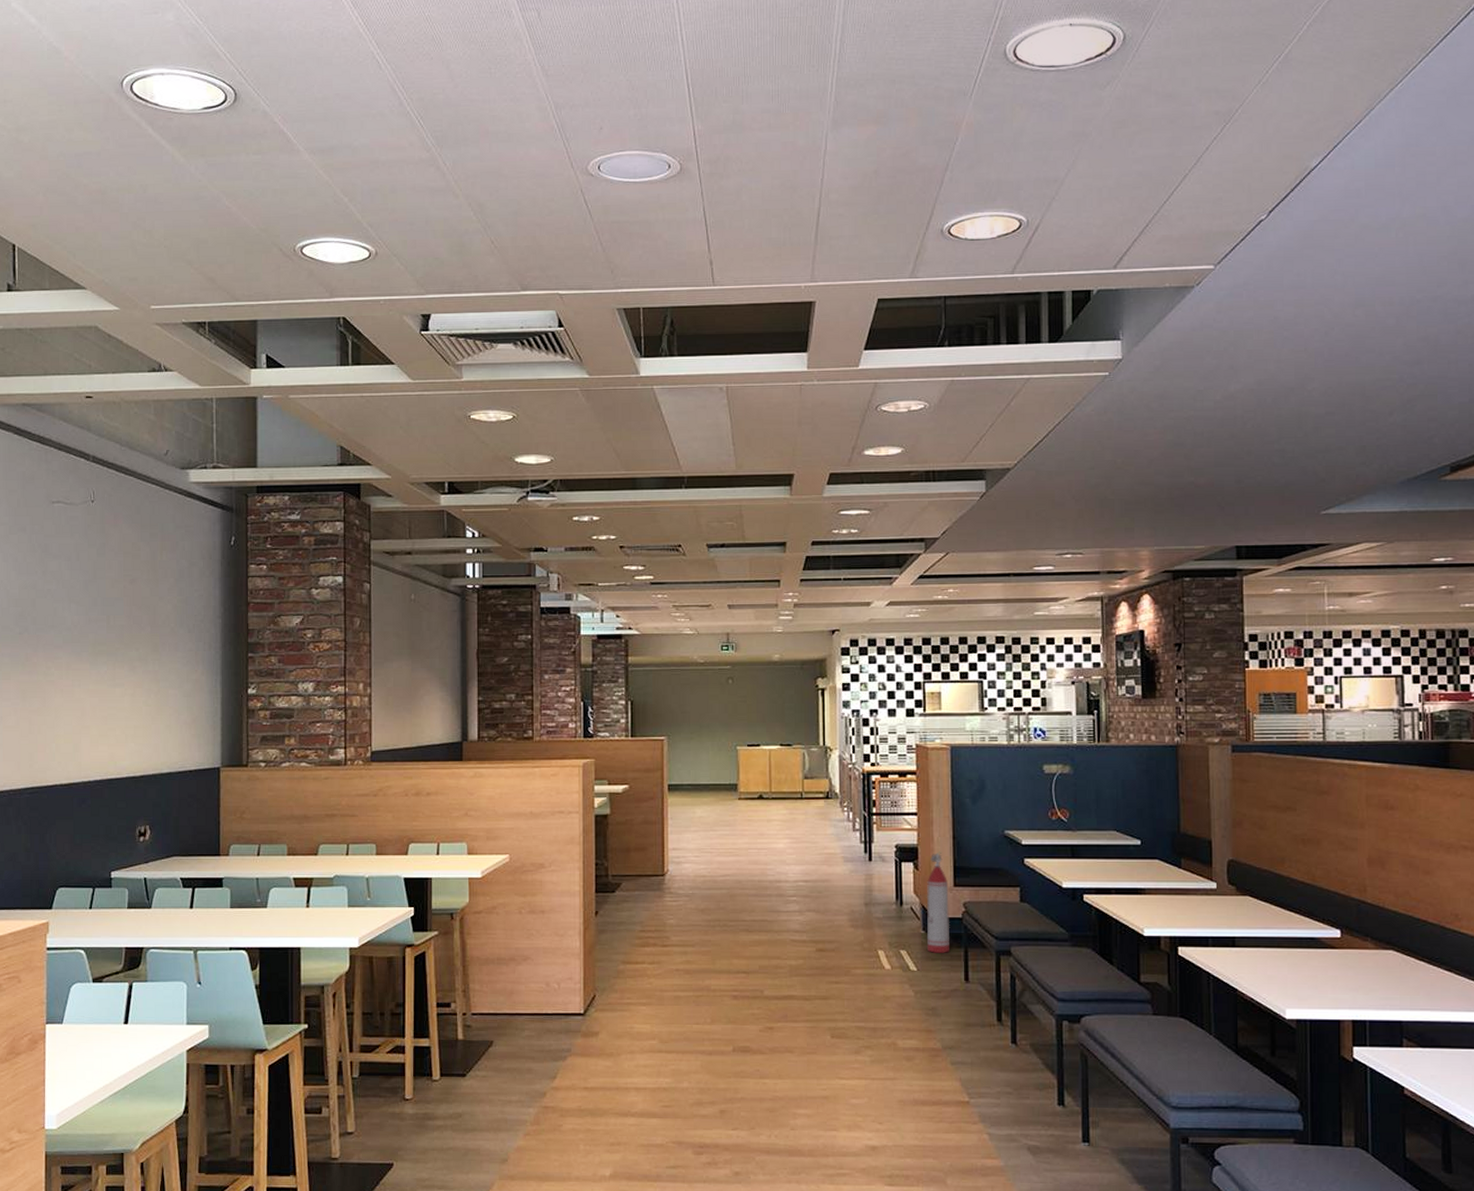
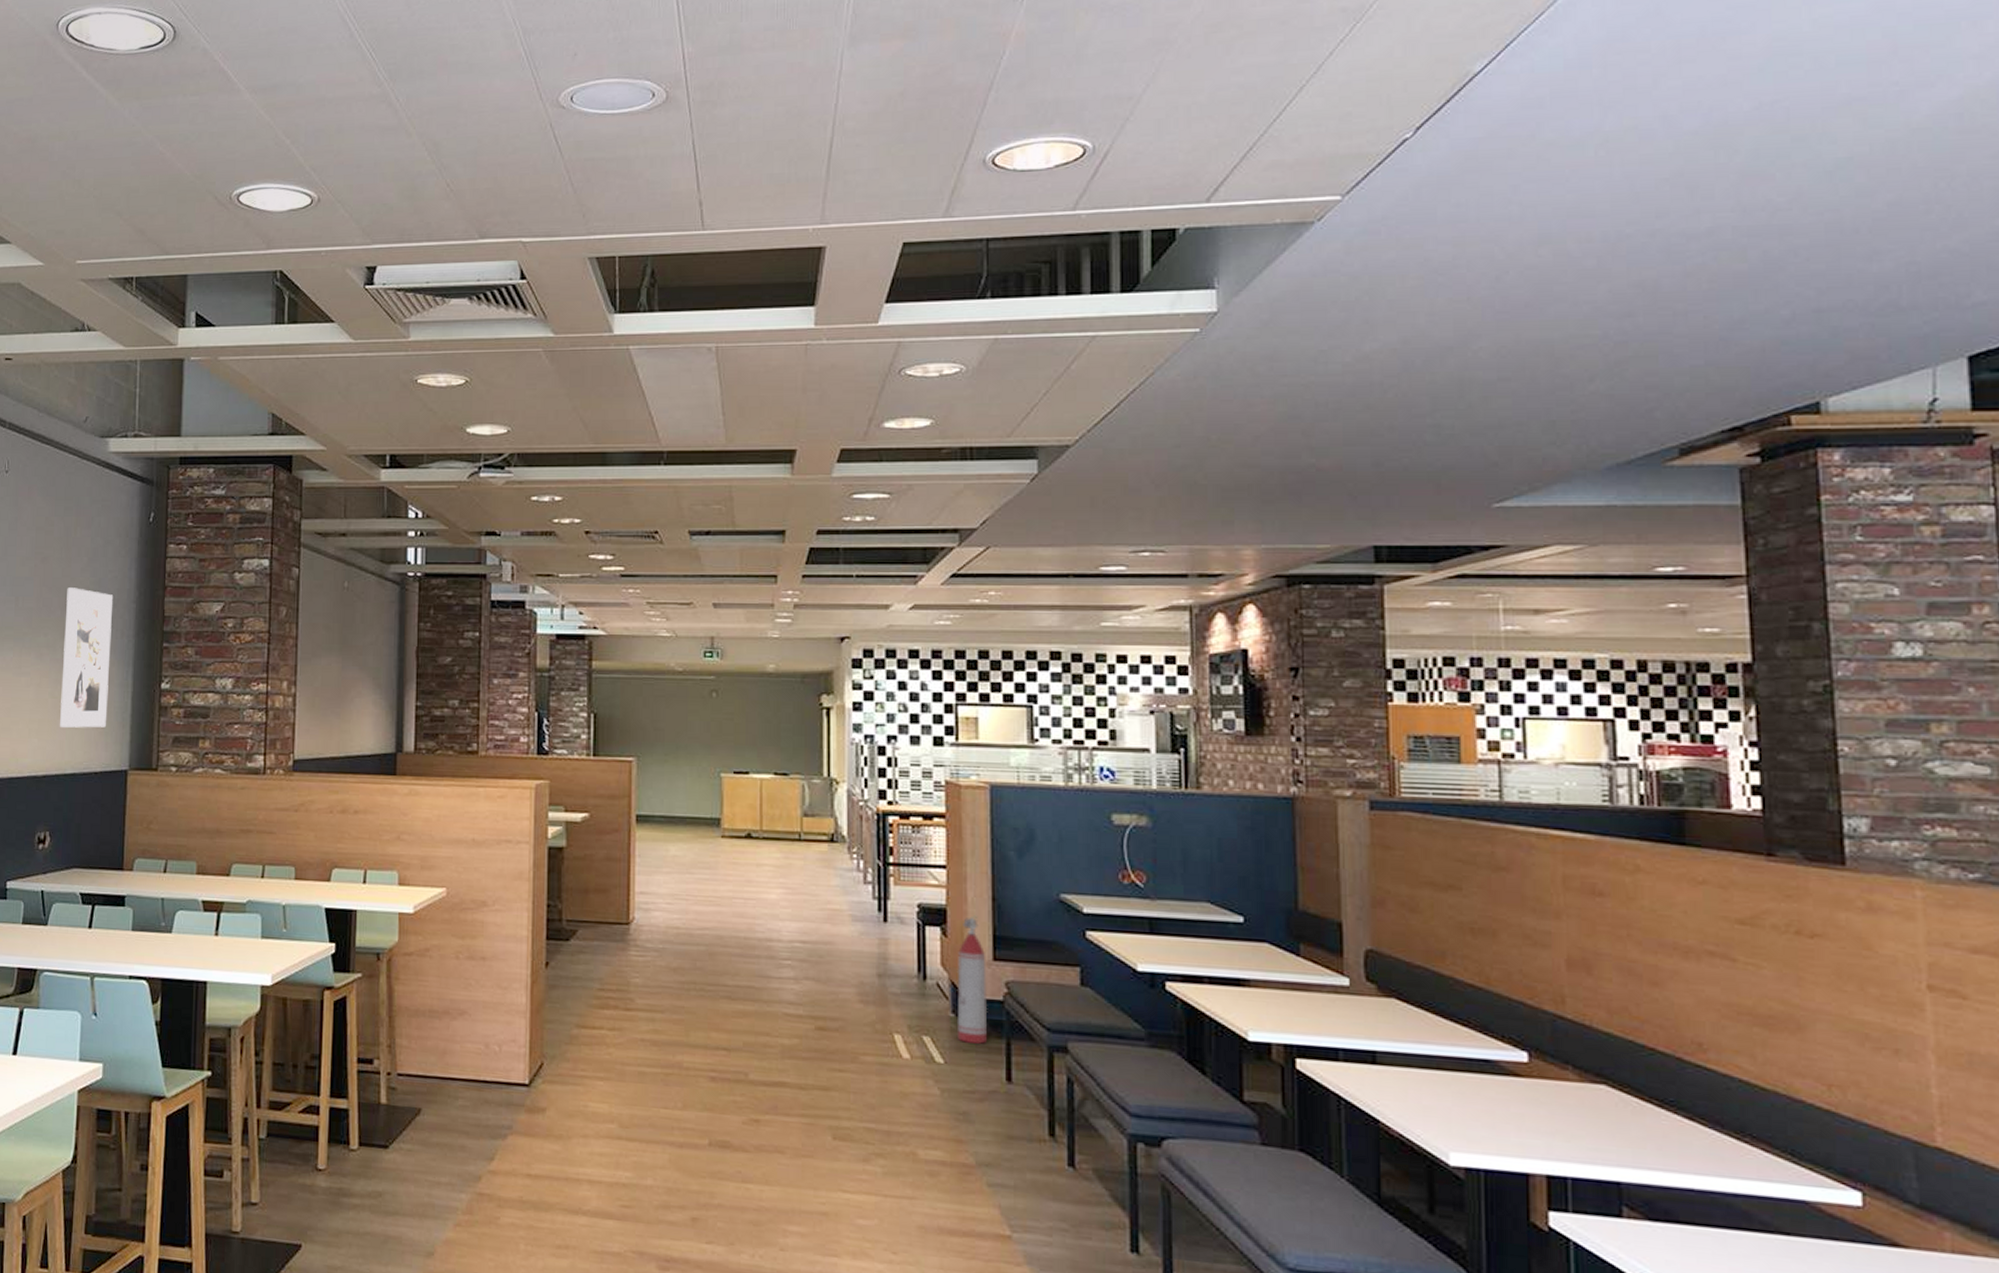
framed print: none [154,606,200,732] -> present [60,587,114,728]

